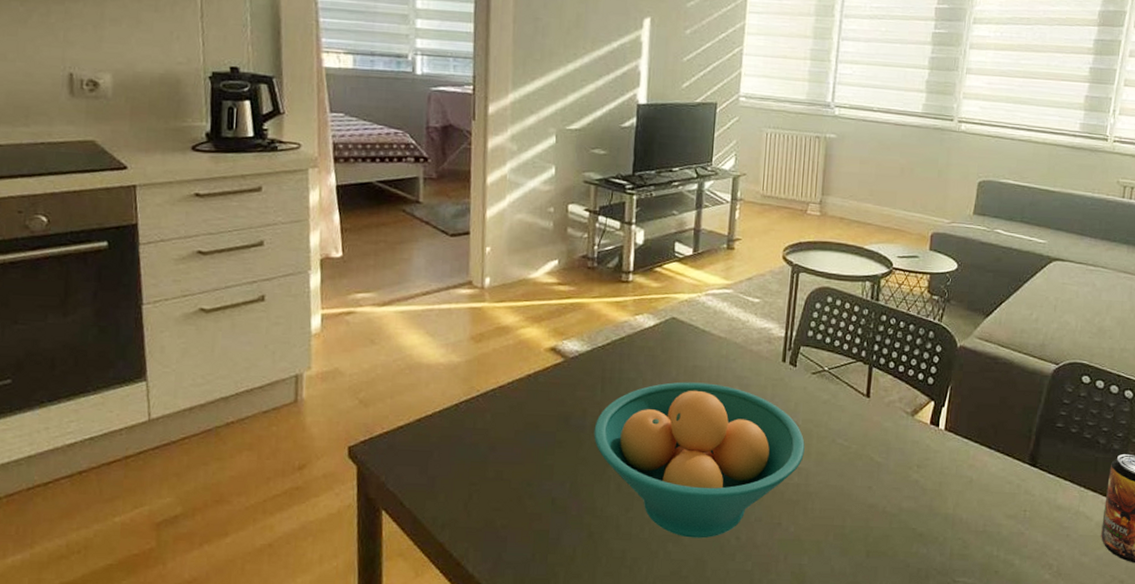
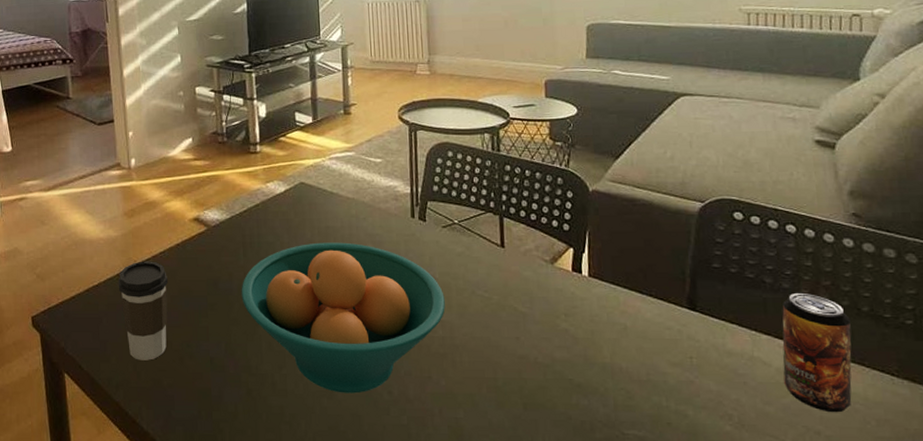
coffee cup: none [455,391,514,499] -> present [118,261,168,361]

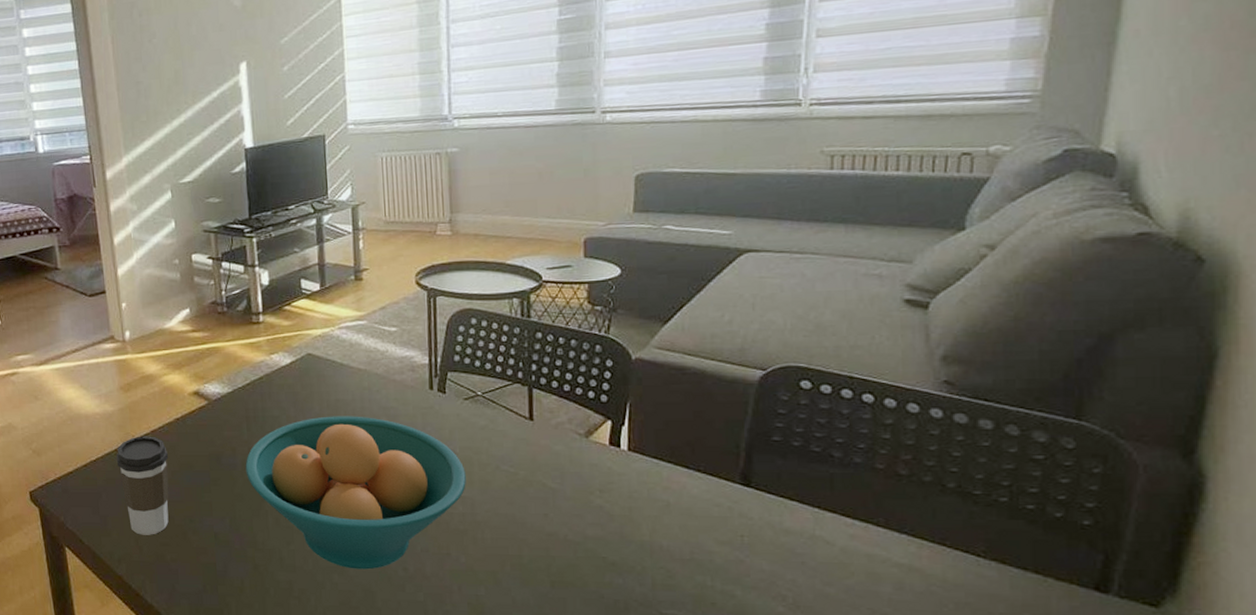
beverage can: present [782,293,852,413] -> none [847,468,932,595]

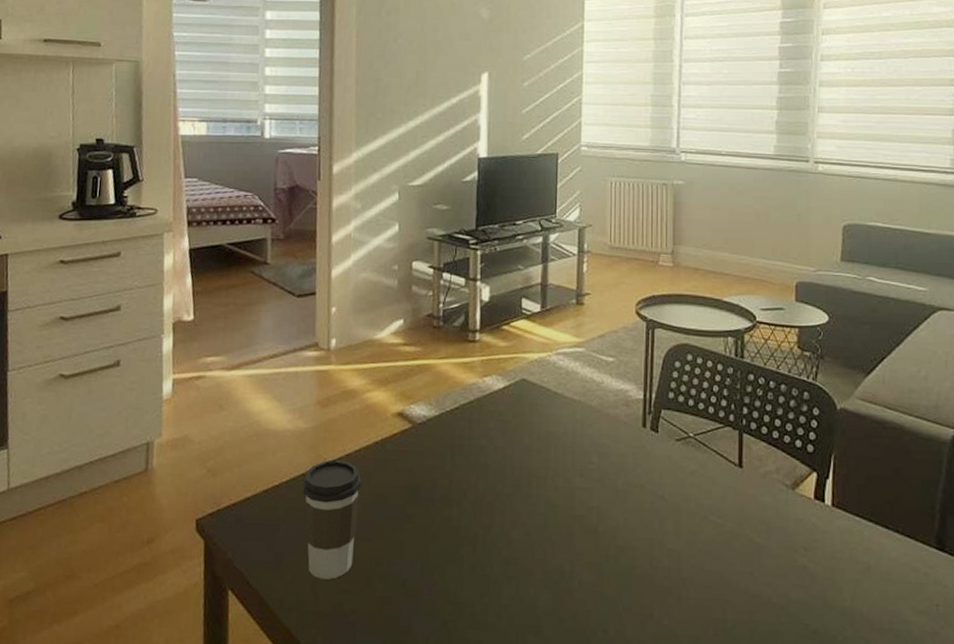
fruit bowl: present [245,416,466,570] -> none [444,449,673,630]

